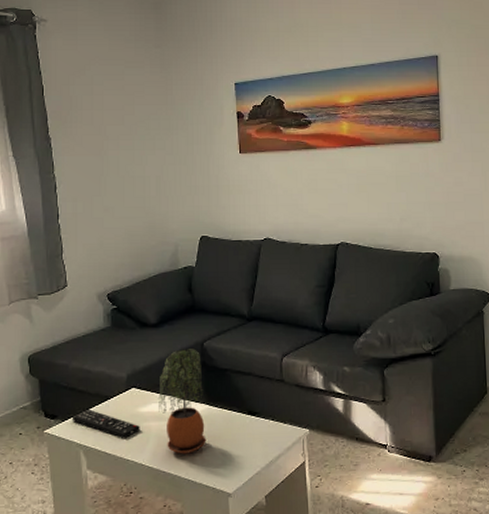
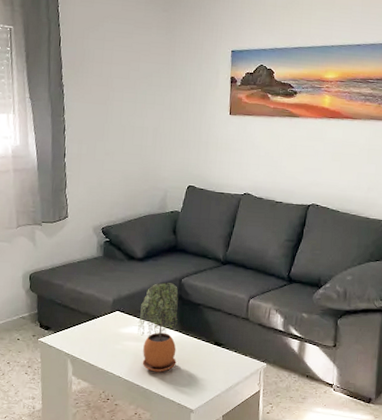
remote control: present [71,409,140,439] -> none [62,324,121,354]

